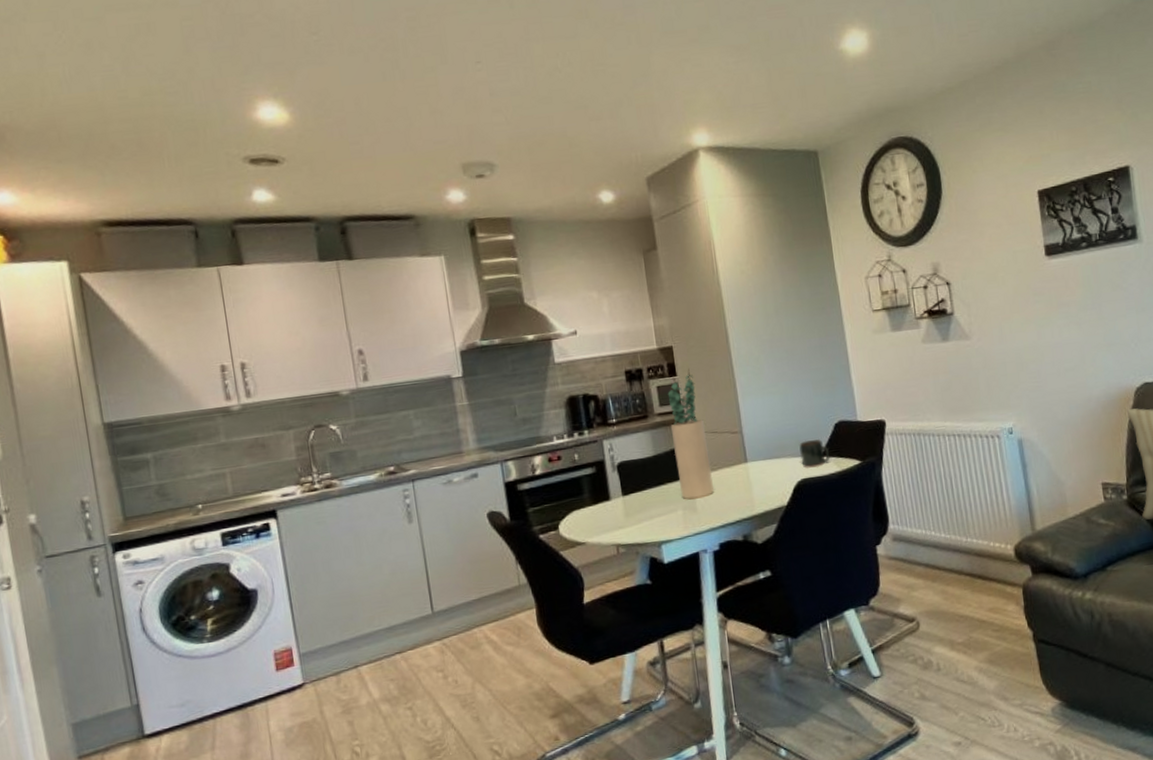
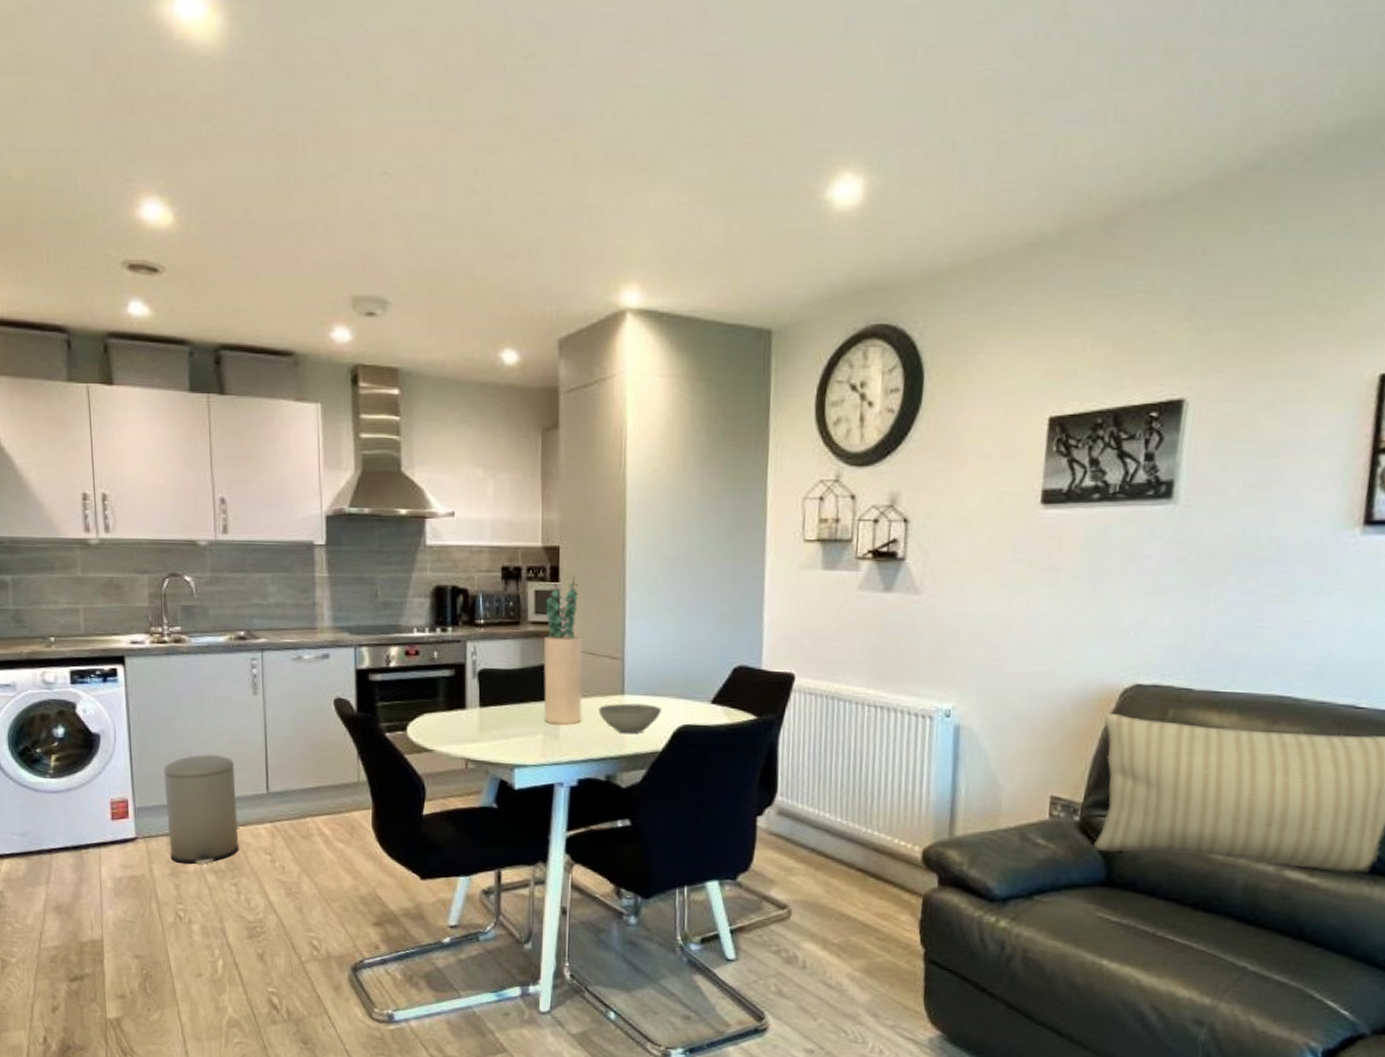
pedal bin: none [326,586,410,700] -> present [163,755,239,865]
bowl: none [727,467,781,496] -> present [598,703,662,733]
mug: present [799,439,831,469] -> none [685,681,722,716]

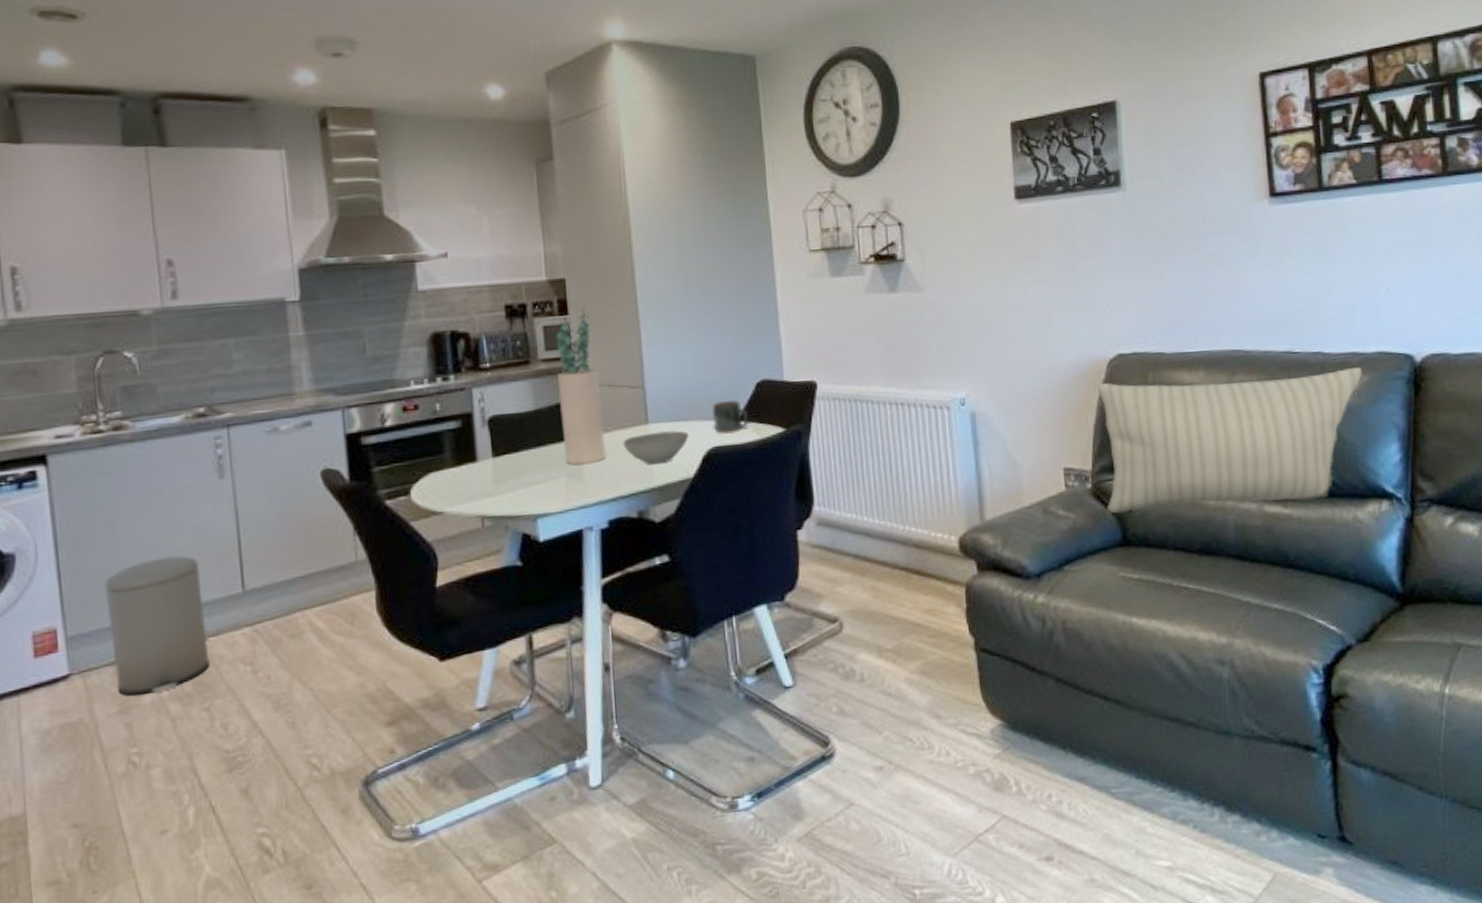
mug: none [685,681,722,716] -> present [712,400,749,435]

